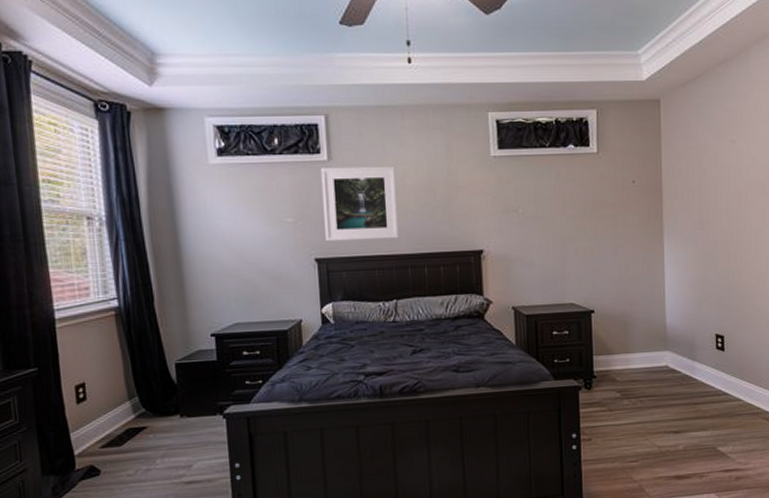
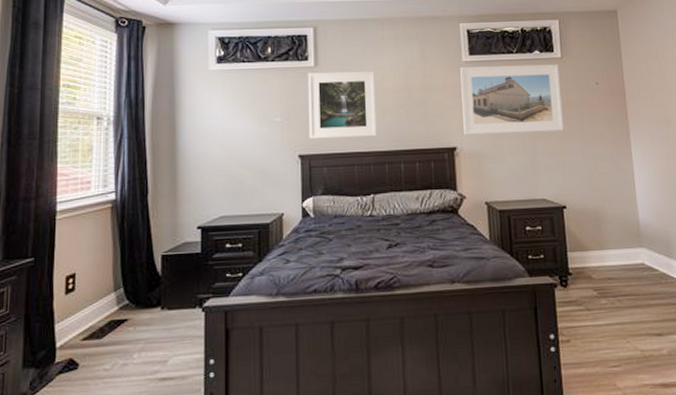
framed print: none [488,160,596,237] -> present [460,64,564,135]

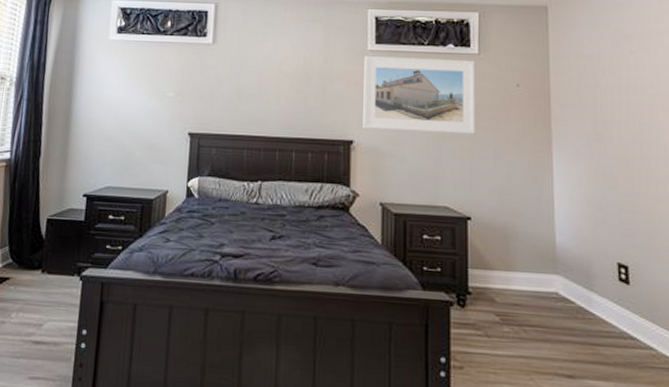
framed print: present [308,70,377,139] -> none [201,50,273,121]

